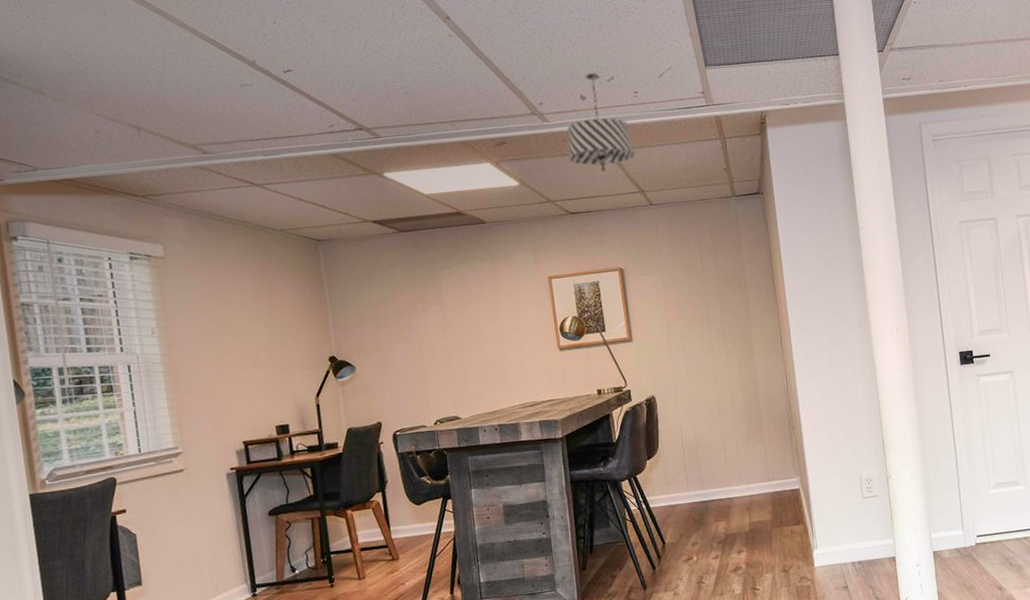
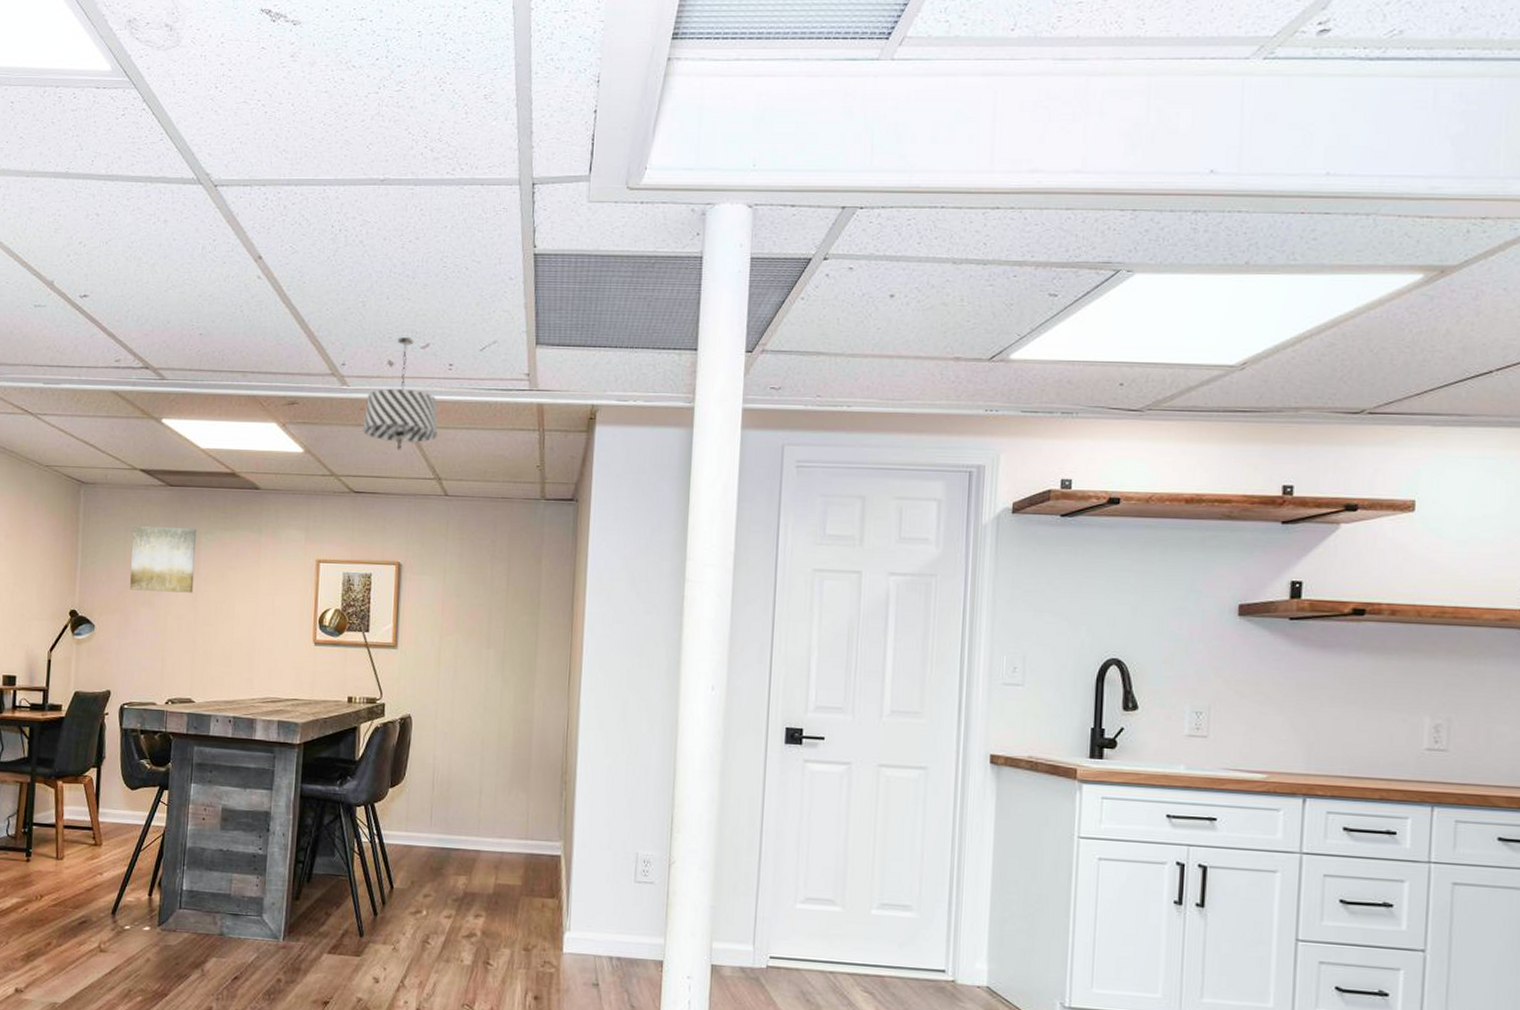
wall art: none [375,266,442,330] -> present [130,526,197,593]

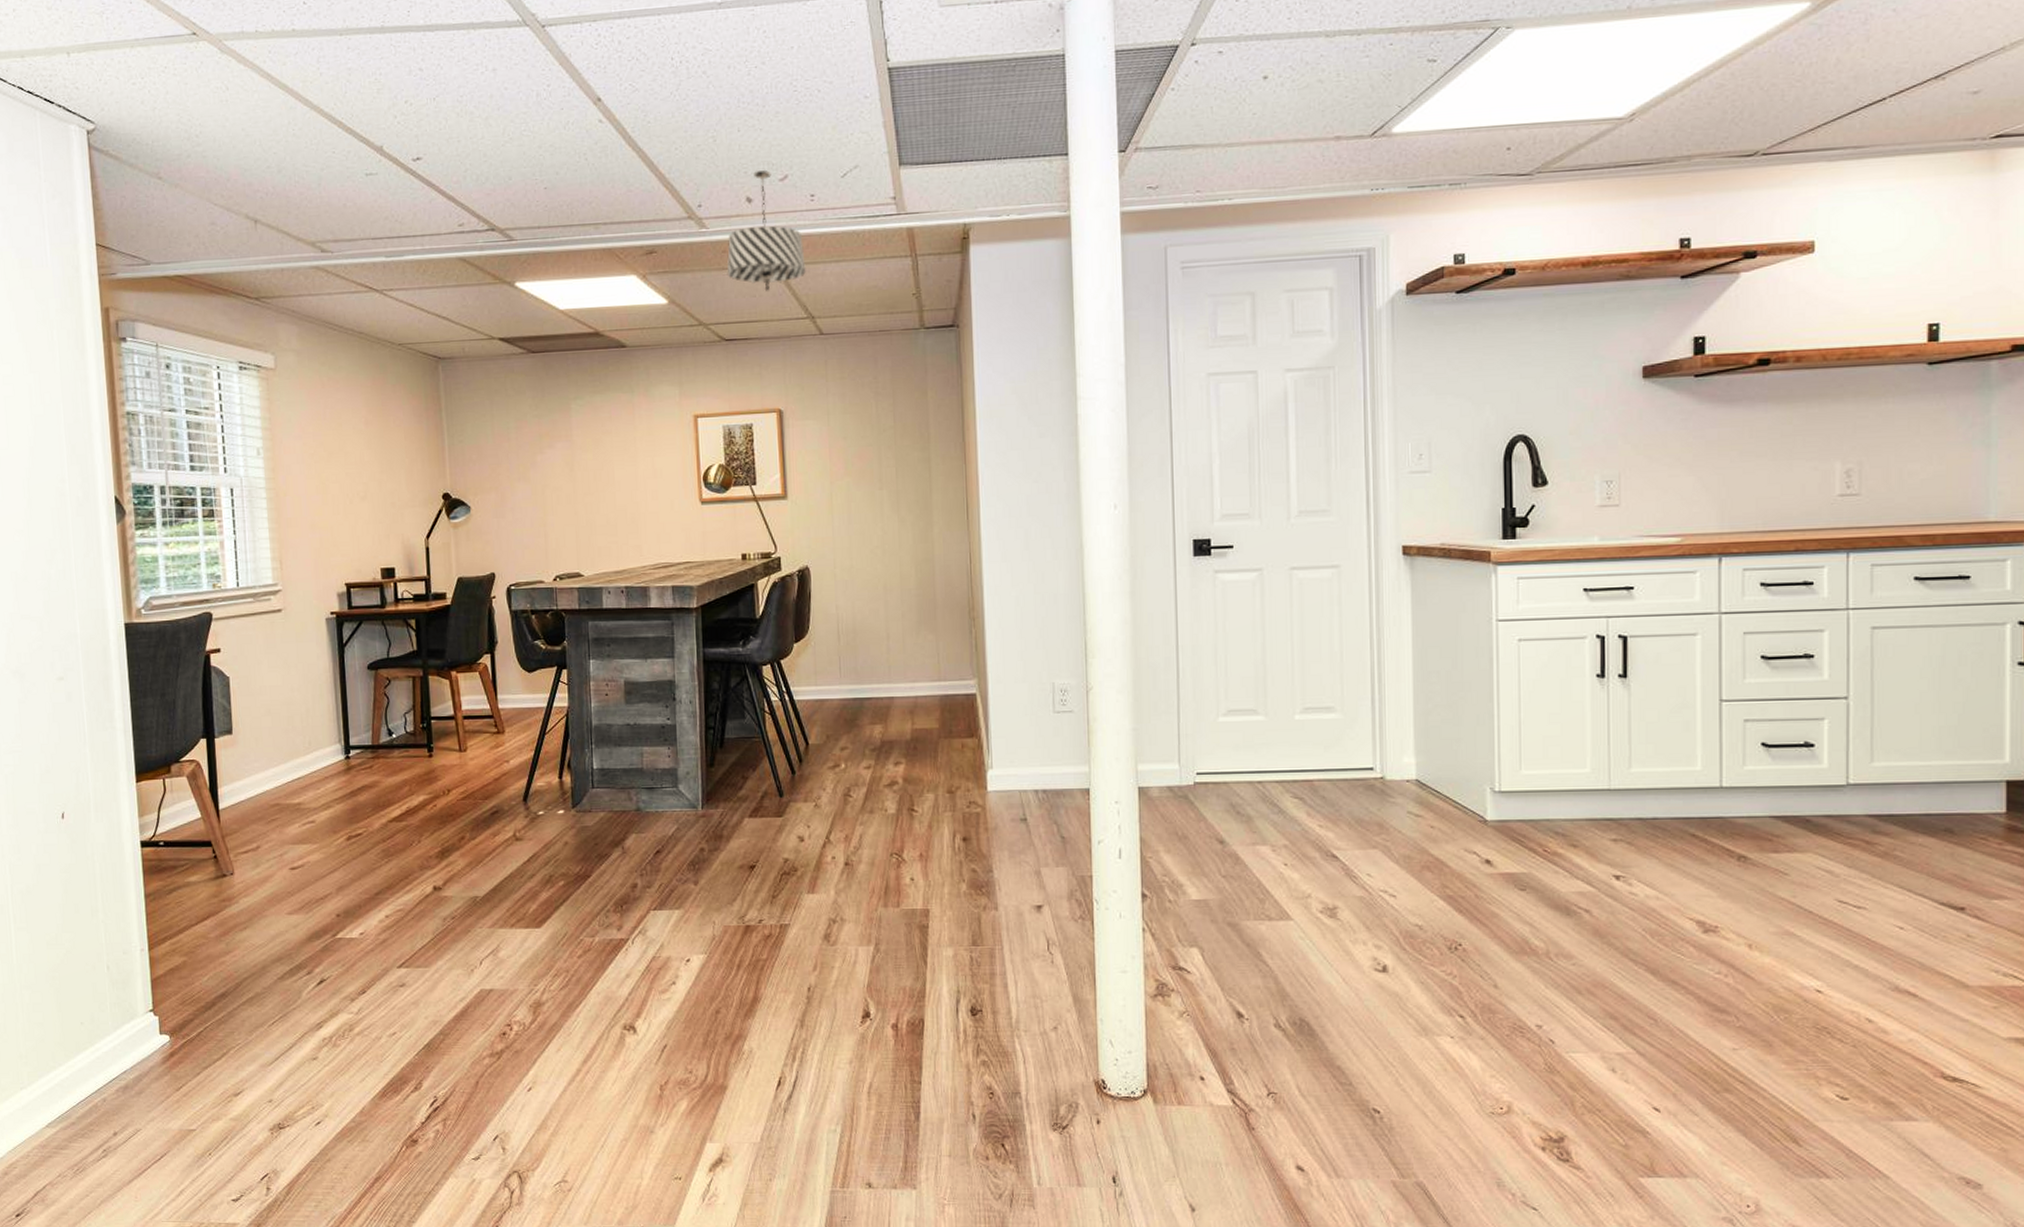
wall art: present [130,526,197,593] -> none [498,395,569,466]

